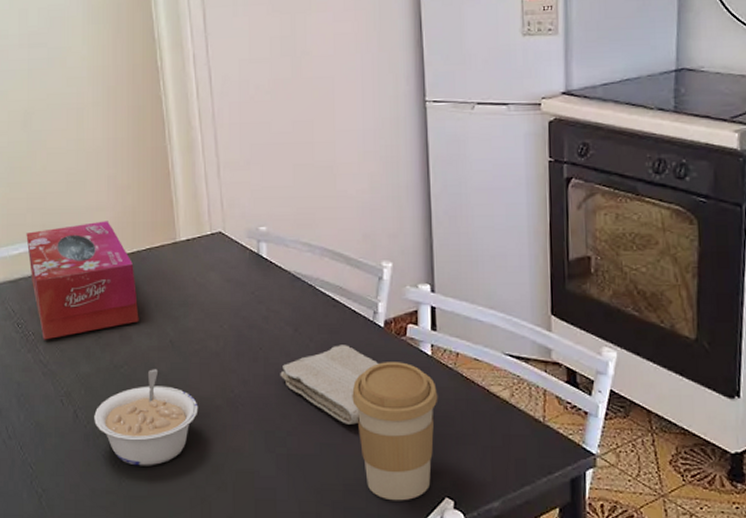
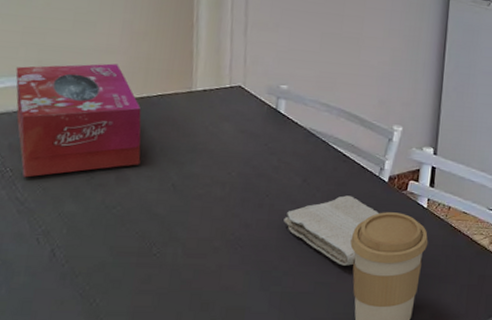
legume: present [94,369,198,466] -> none [74,211,195,304]

